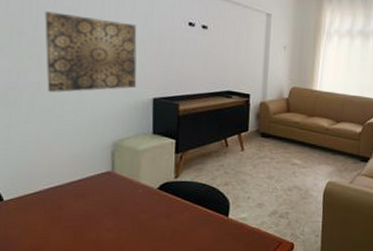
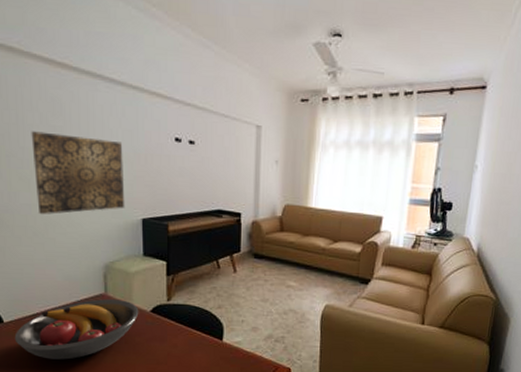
fruit bowl: none [14,176,146,238] -> present [14,299,139,360]

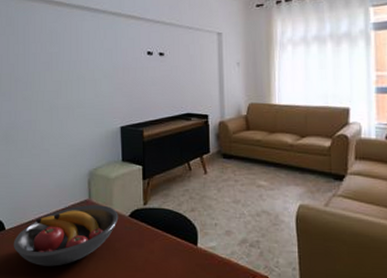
wall art: present [31,131,125,214] -> none [34,58,107,128]

